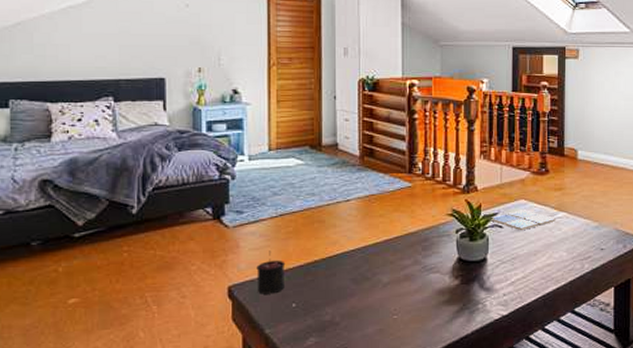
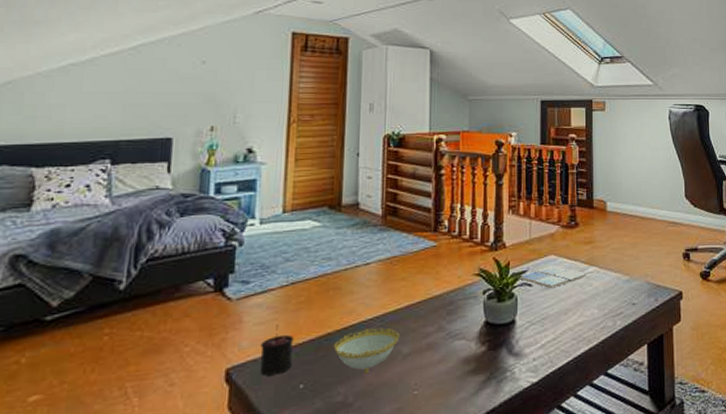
decorative bowl: none [320,258,379,299] -> present [333,327,400,375]

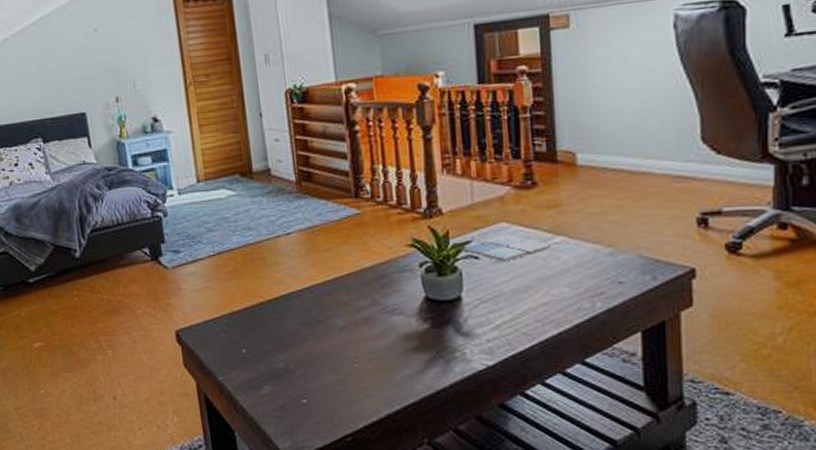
candle: present [260,324,295,376] -> none [200,292,232,339]
decorative bowl: present [333,327,400,375] -> none [267,299,332,345]

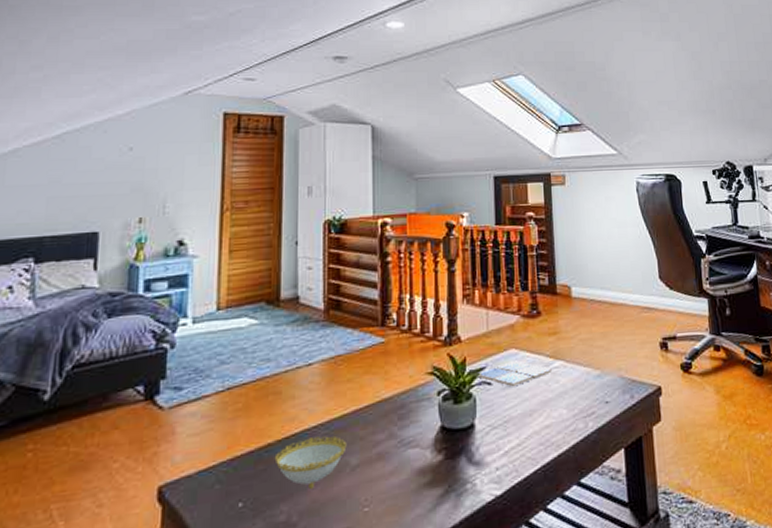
decorative bowl: none [267,299,332,345] -> present [274,435,347,490]

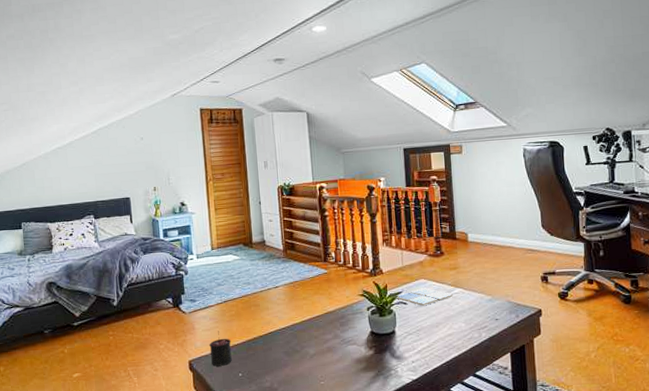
candle: none [195,435,232,494] -> present [209,331,232,367]
decorative bowl: present [274,435,347,490] -> none [259,334,306,369]

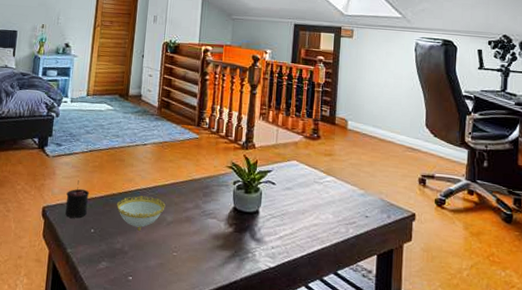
decorative bowl: none [259,334,306,369] -> present [116,196,166,232]
drink coaster: present [396,288,453,306] -> none [264,170,324,190]

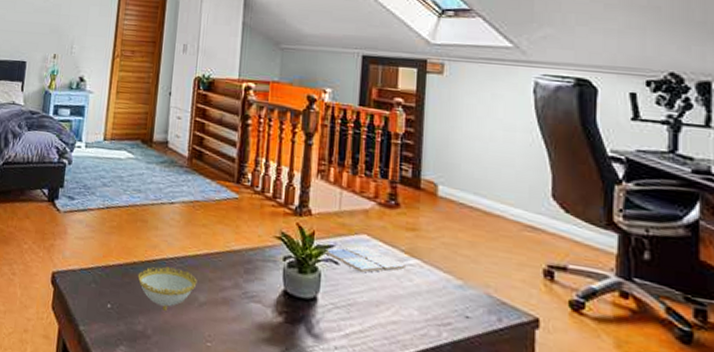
candle: present [65,180,90,218] -> none [78,242,106,289]
drink coaster: none [264,170,324,190] -> present [324,246,406,273]

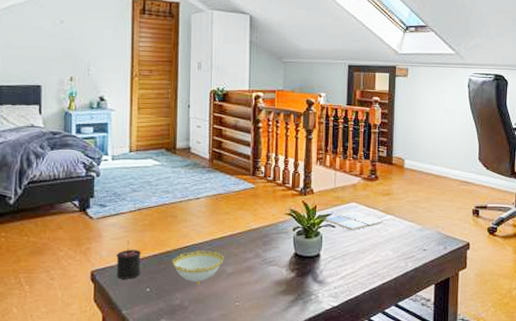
candle: none [78,242,106,289] -> present [116,241,142,279]

